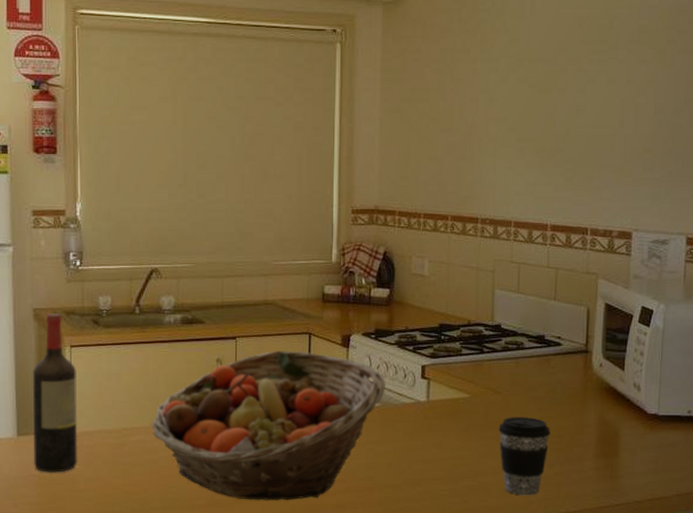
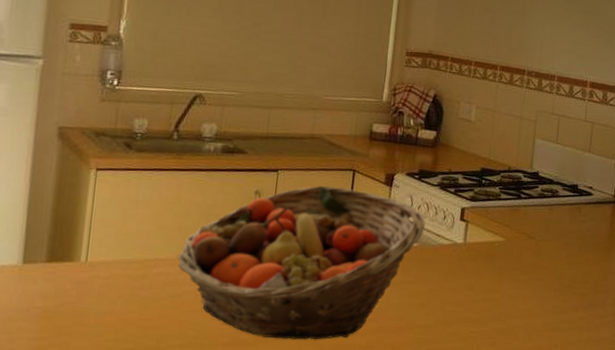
wine bottle: present [33,314,78,473] -> none [38,133,100,305]
coffee cup: present [498,417,551,496] -> none [529,261,577,339]

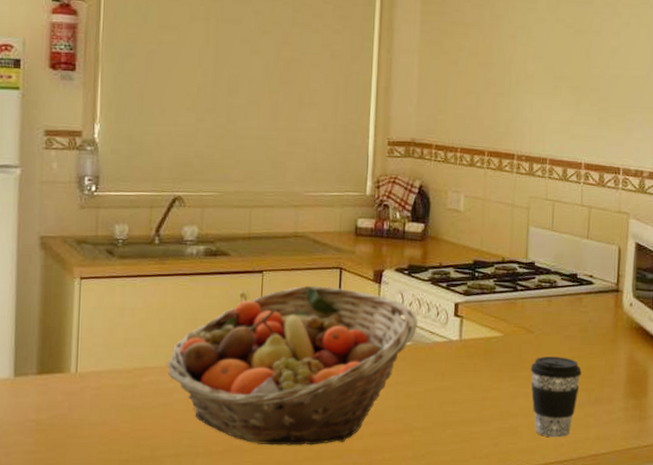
coffee cup: none [529,261,577,339] -> present [530,356,582,438]

